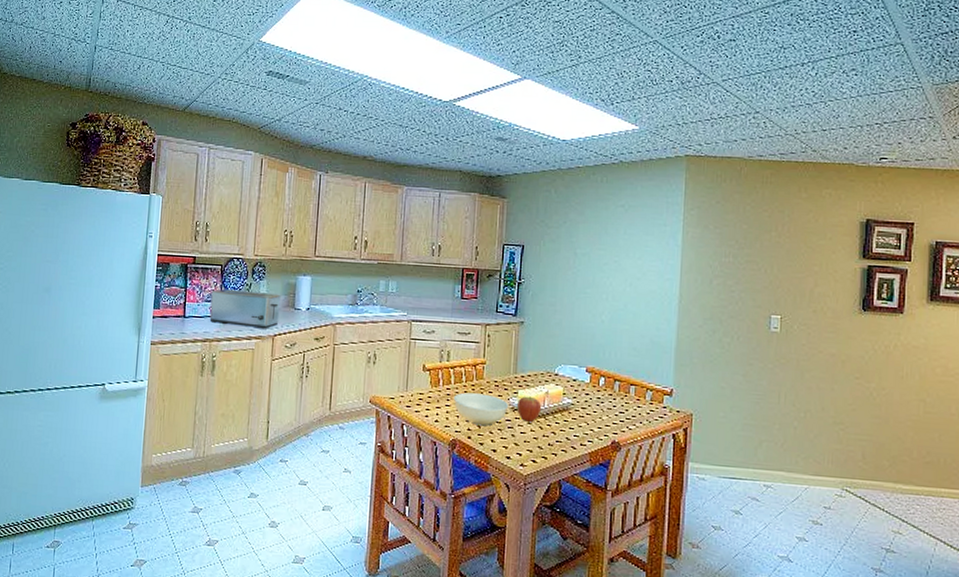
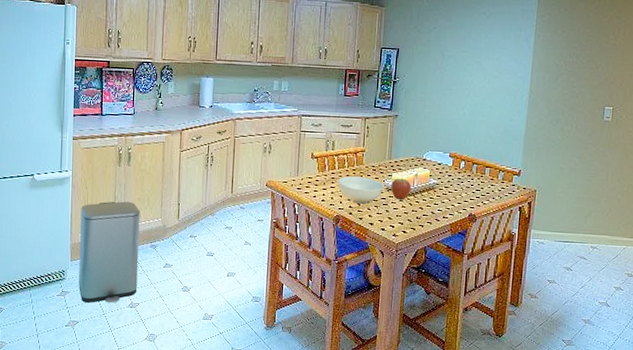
pedal bin: none [149,417,224,540] -> present [79,201,140,303]
toaster: present [209,289,281,329] -> none [124,89,187,125]

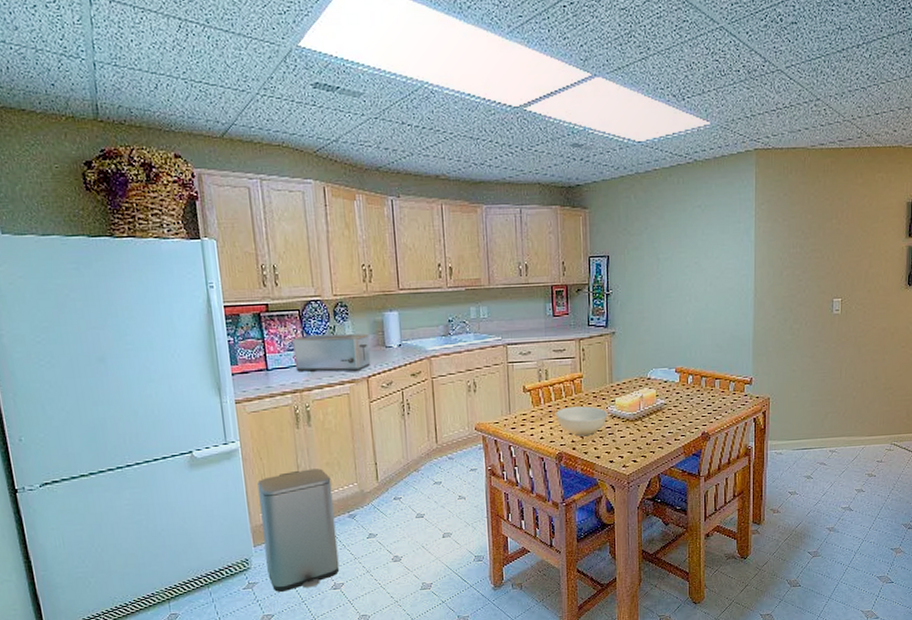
toaster: none [124,89,187,125] -> present [292,333,371,372]
fruit: present [391,178,412,199] -> none [616,402,638,426]

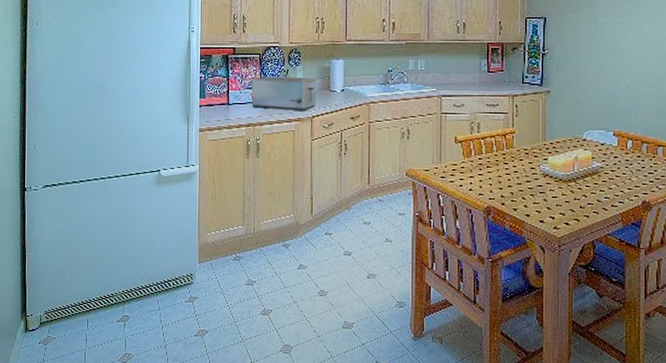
pedal bin: present [257,468,339,592] -> none [208,197,271,310]
bowl: present [555,406,608,437] -> none [485,161,540,193]

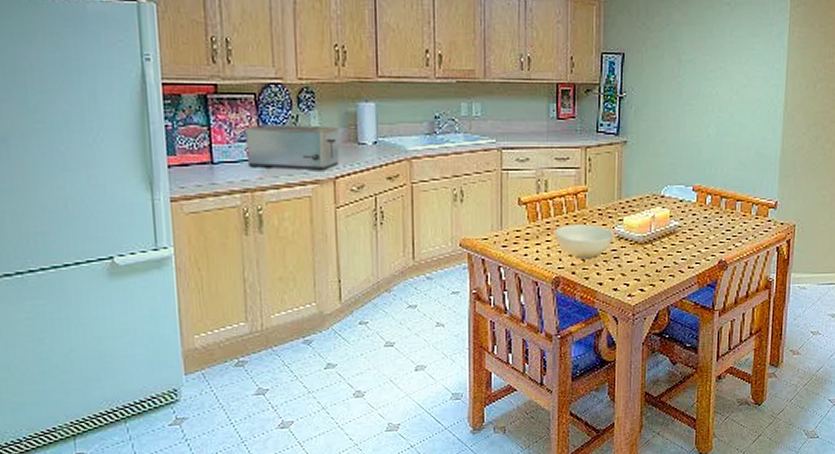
bowl: none [485,161,540,193] -> present [554,224,614,259]

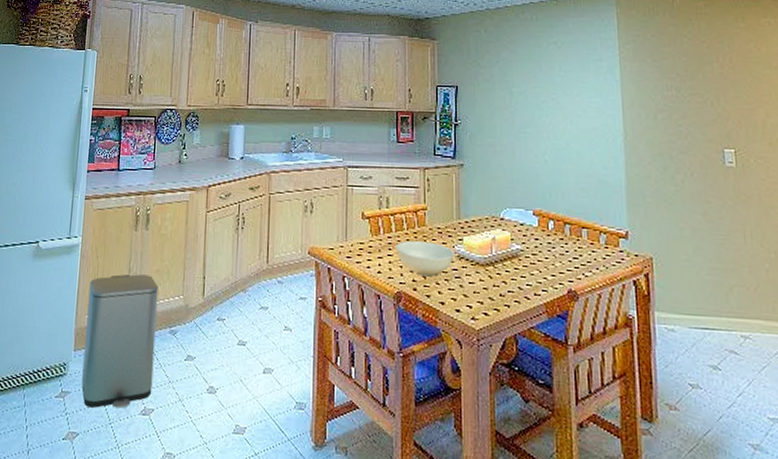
pedal bin: none [193,284,289,430] -> present [81,274,159,409]
toaster: present [245,124,340,171] -> none [143,140,214,180]

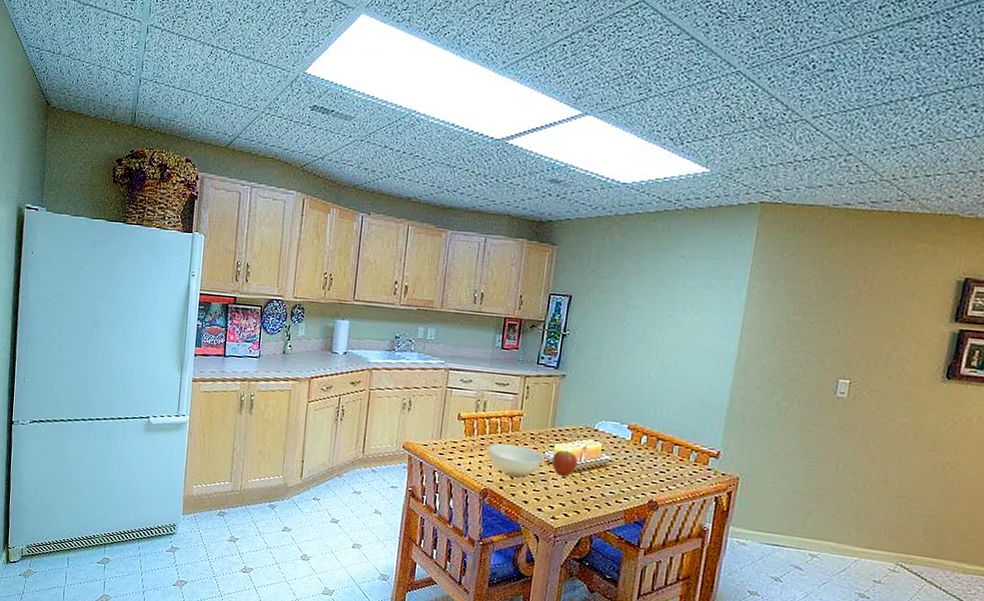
pedal bin: present [81,274,159,409] -> none [189,452,260,566]
fruit: none [464,243,490,271] -> present [552,450,578,476]

